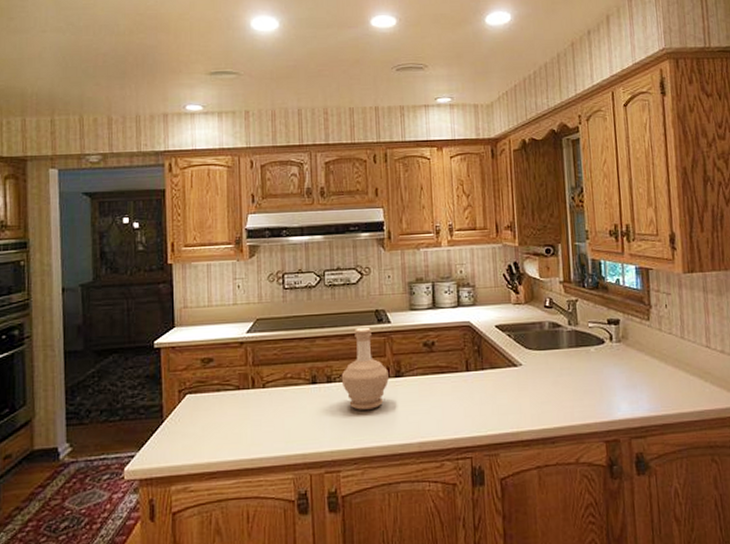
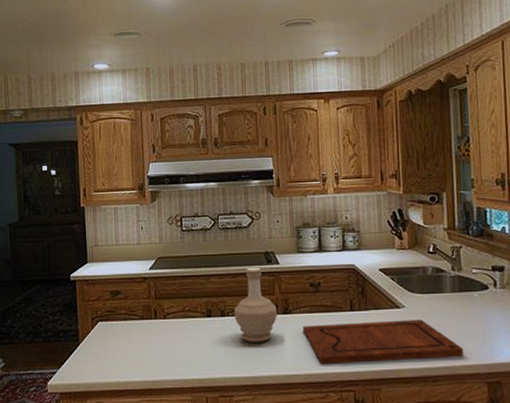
cutting board: none [416,377,582,431] -> present [302,319,464,365]

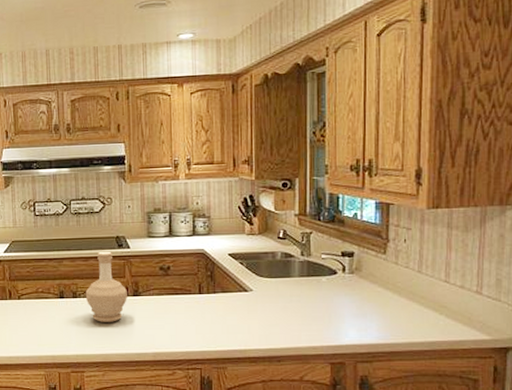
cutting board: present [302,319,464,365] -> none [151,303,310,344]

